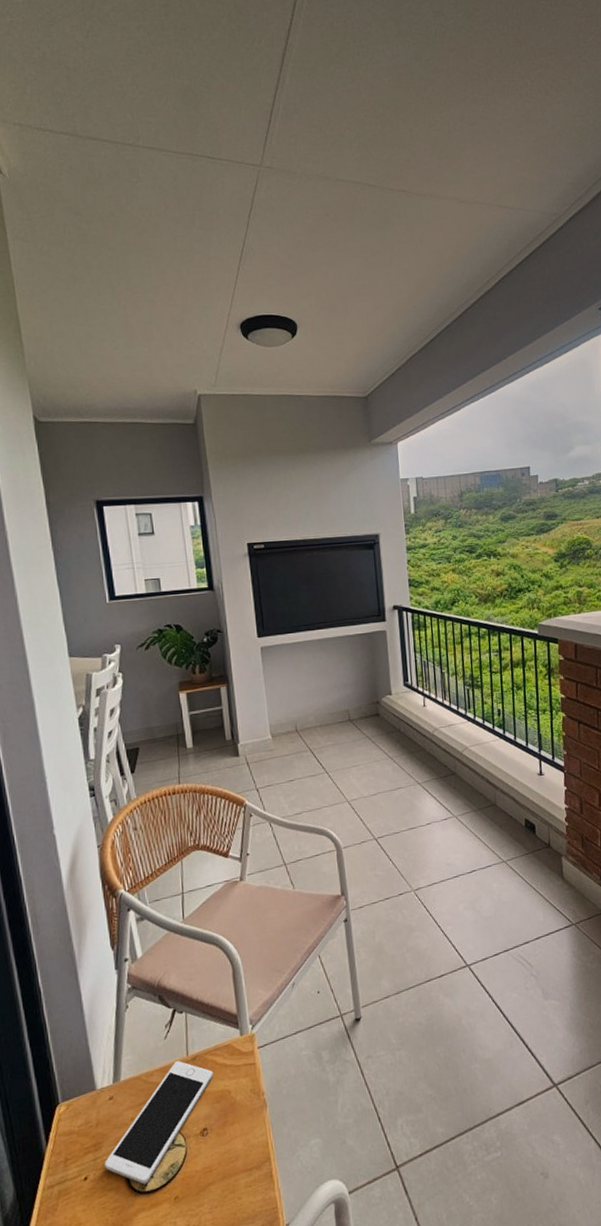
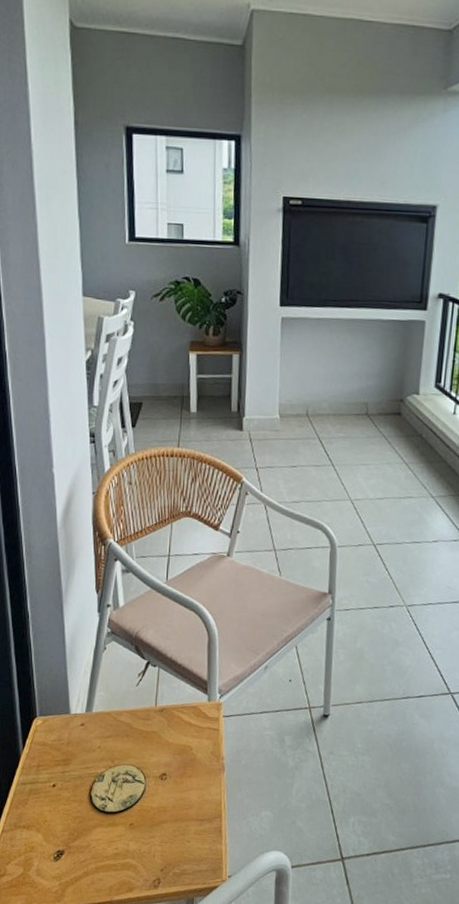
cell phone: present [105,1061,214,1185] -> none [72,708,178,805]

